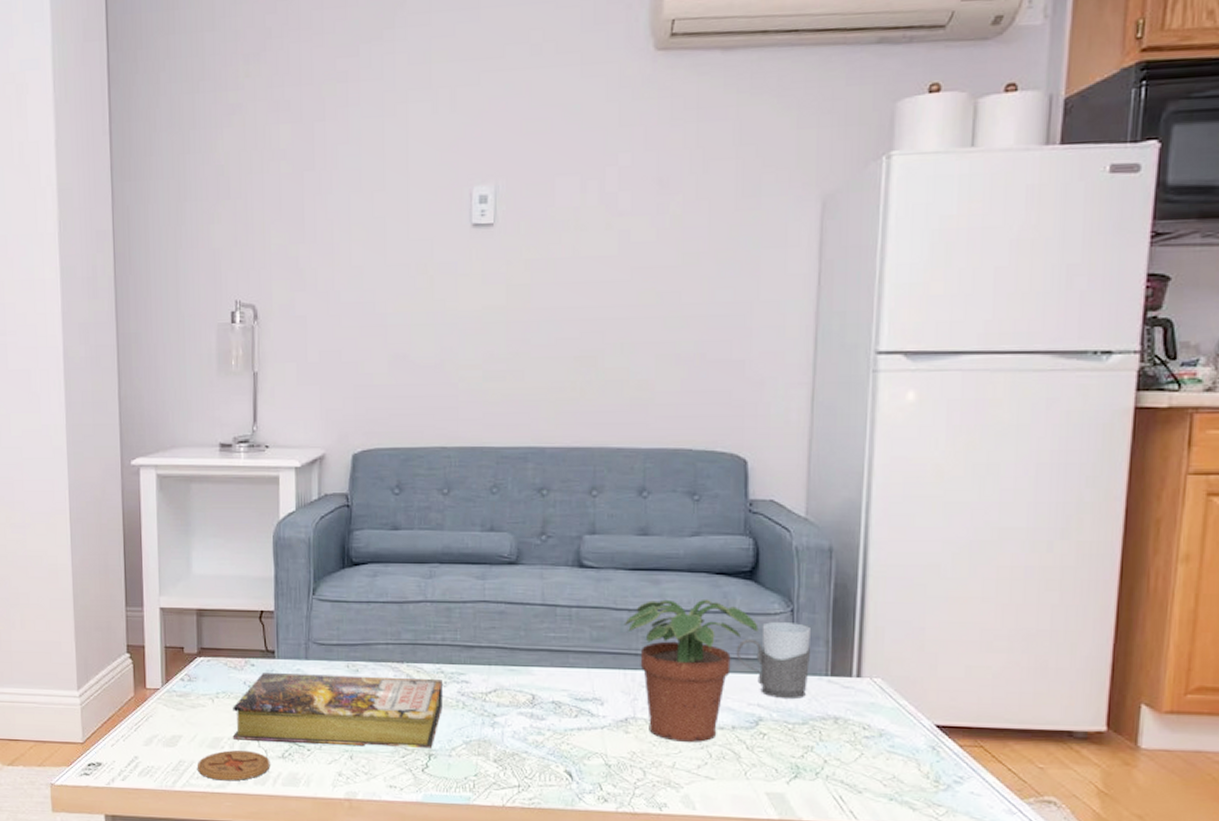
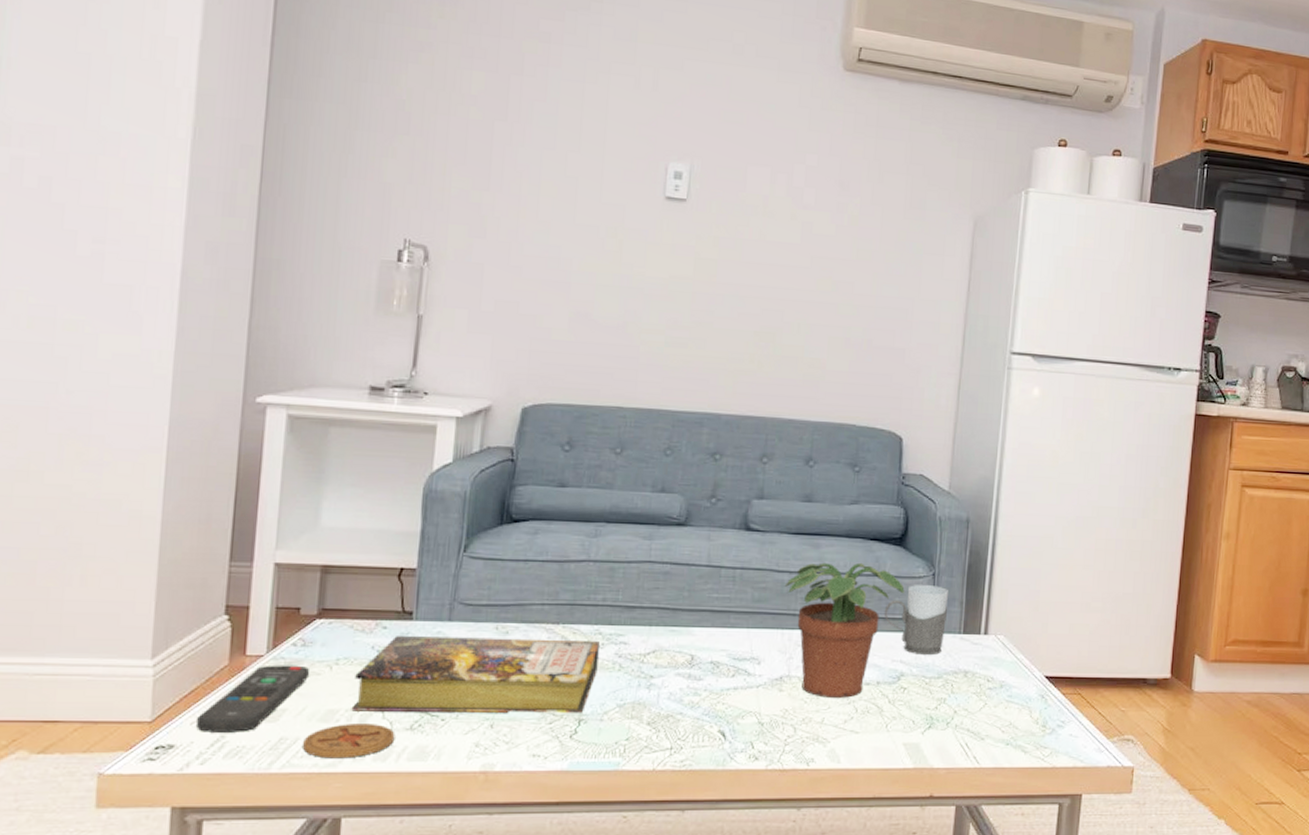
remote control: none [115,697,197,755] -> present [195,665,311,732]

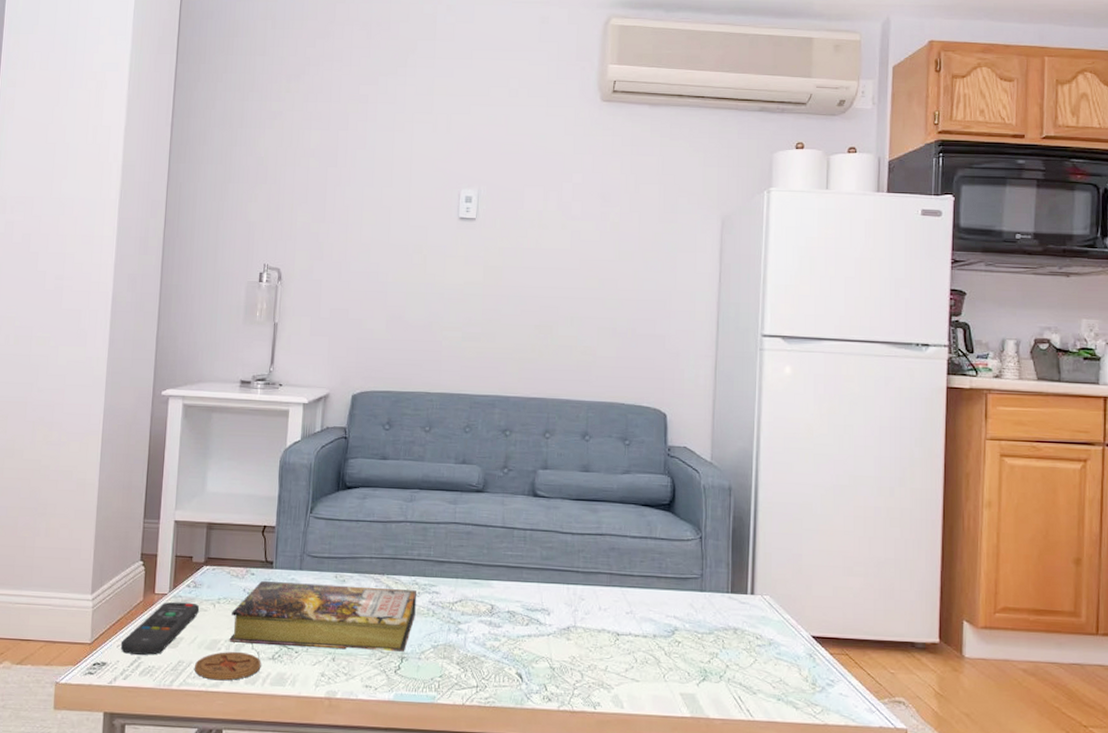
potted plant: present [784,562,905,699] -> none [568,525,675,649]
mug: present [884,585,948,656] -> none [657,547,716,613]

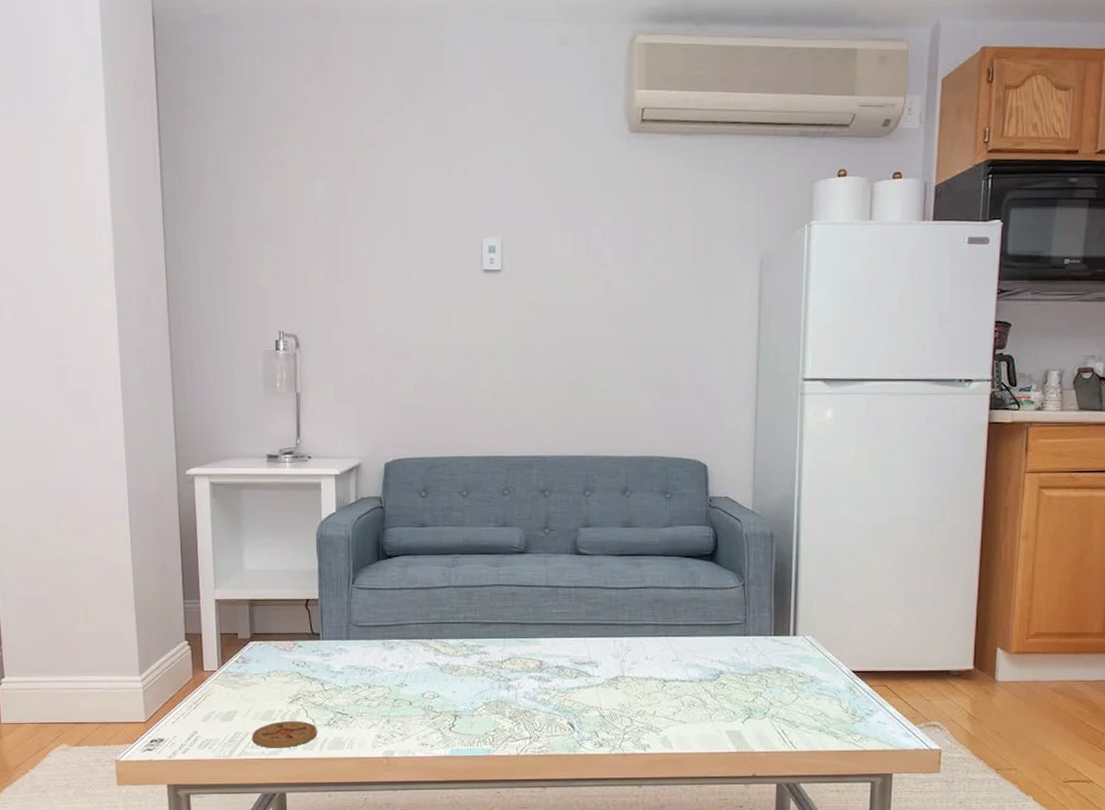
remote control: present [120,601,200,655] -> none [175,677,251,729]
book: present [229,581,416,652] -> none [283,651,466,712]

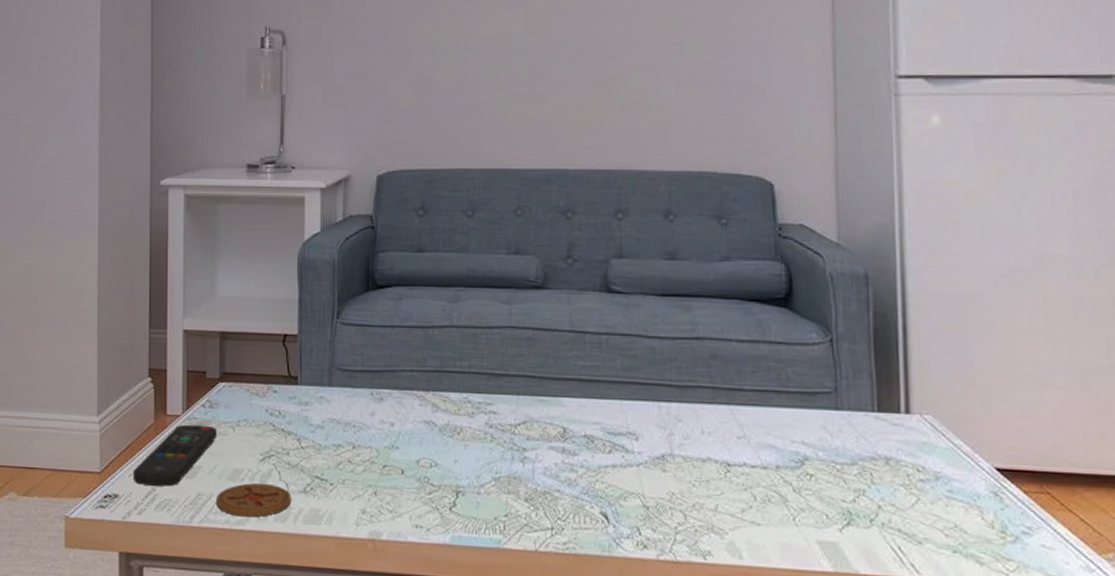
remote control: none [175,677,251,729] -> present [132,424,218,487]

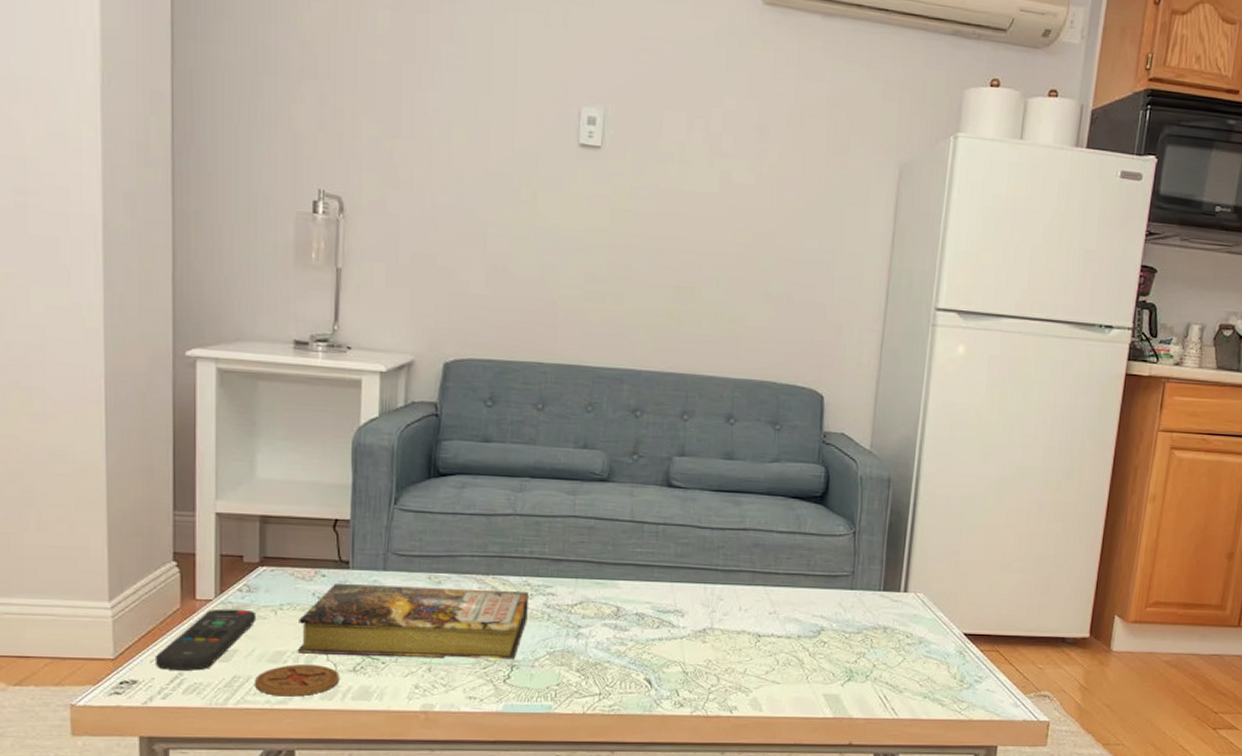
book: none [253,400,470,485] -> present [297,584,528,659]

